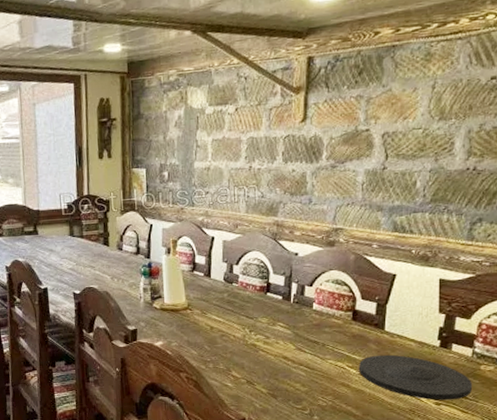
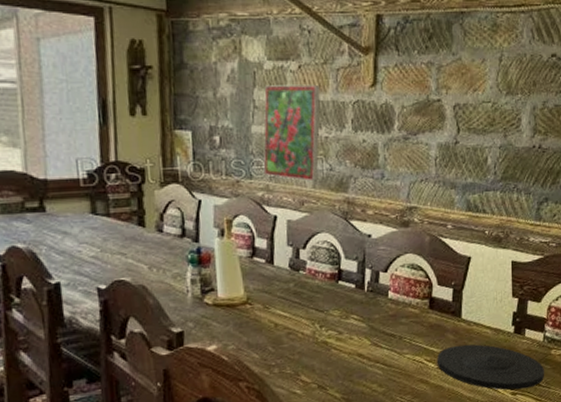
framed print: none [203,124,255,208] -> present [263,84,321,182]

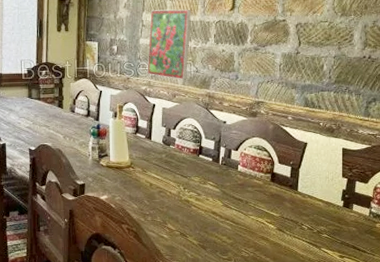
plate: present [436,344,544,390] -> none [276,212,369,254]

